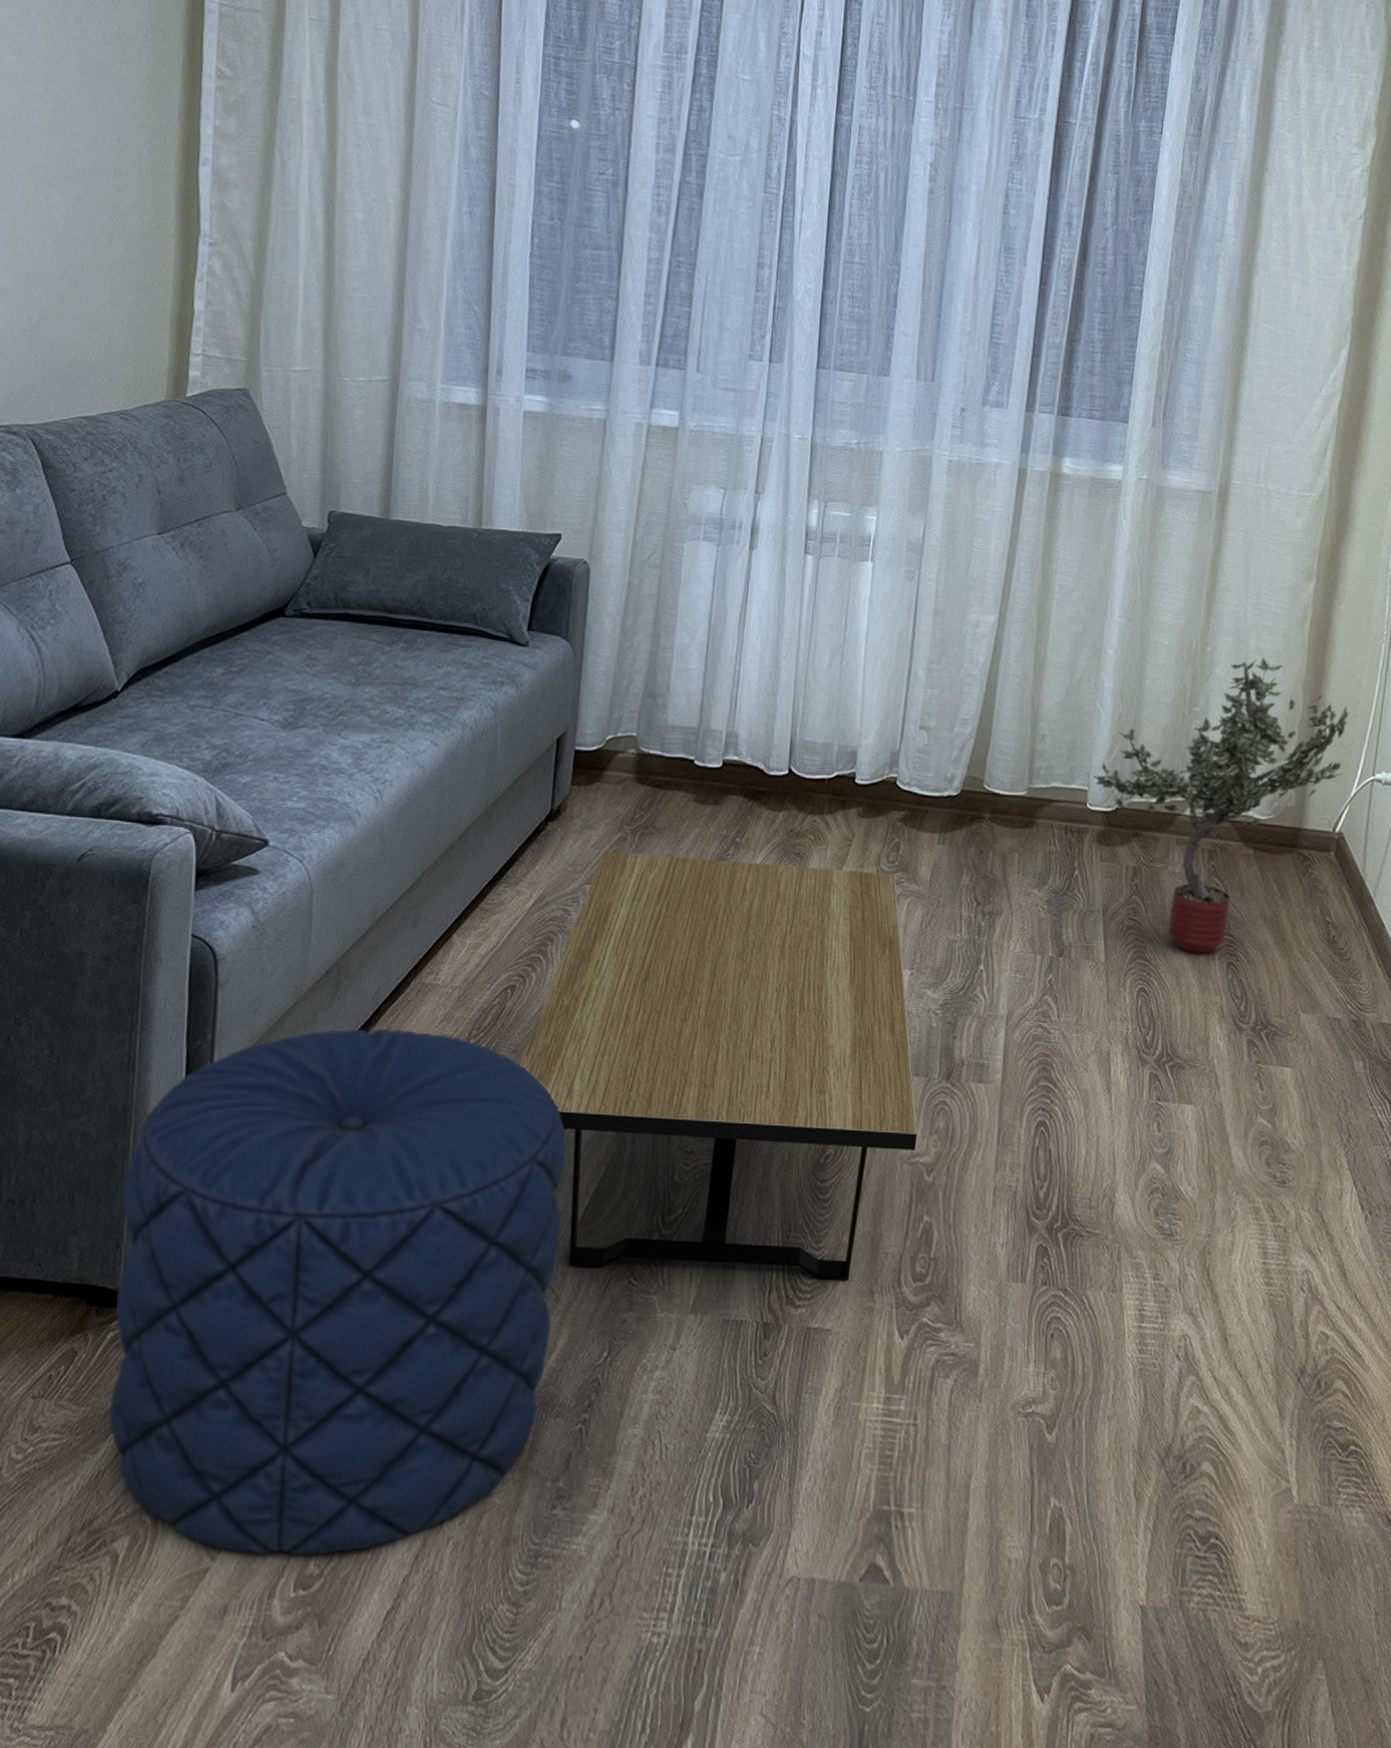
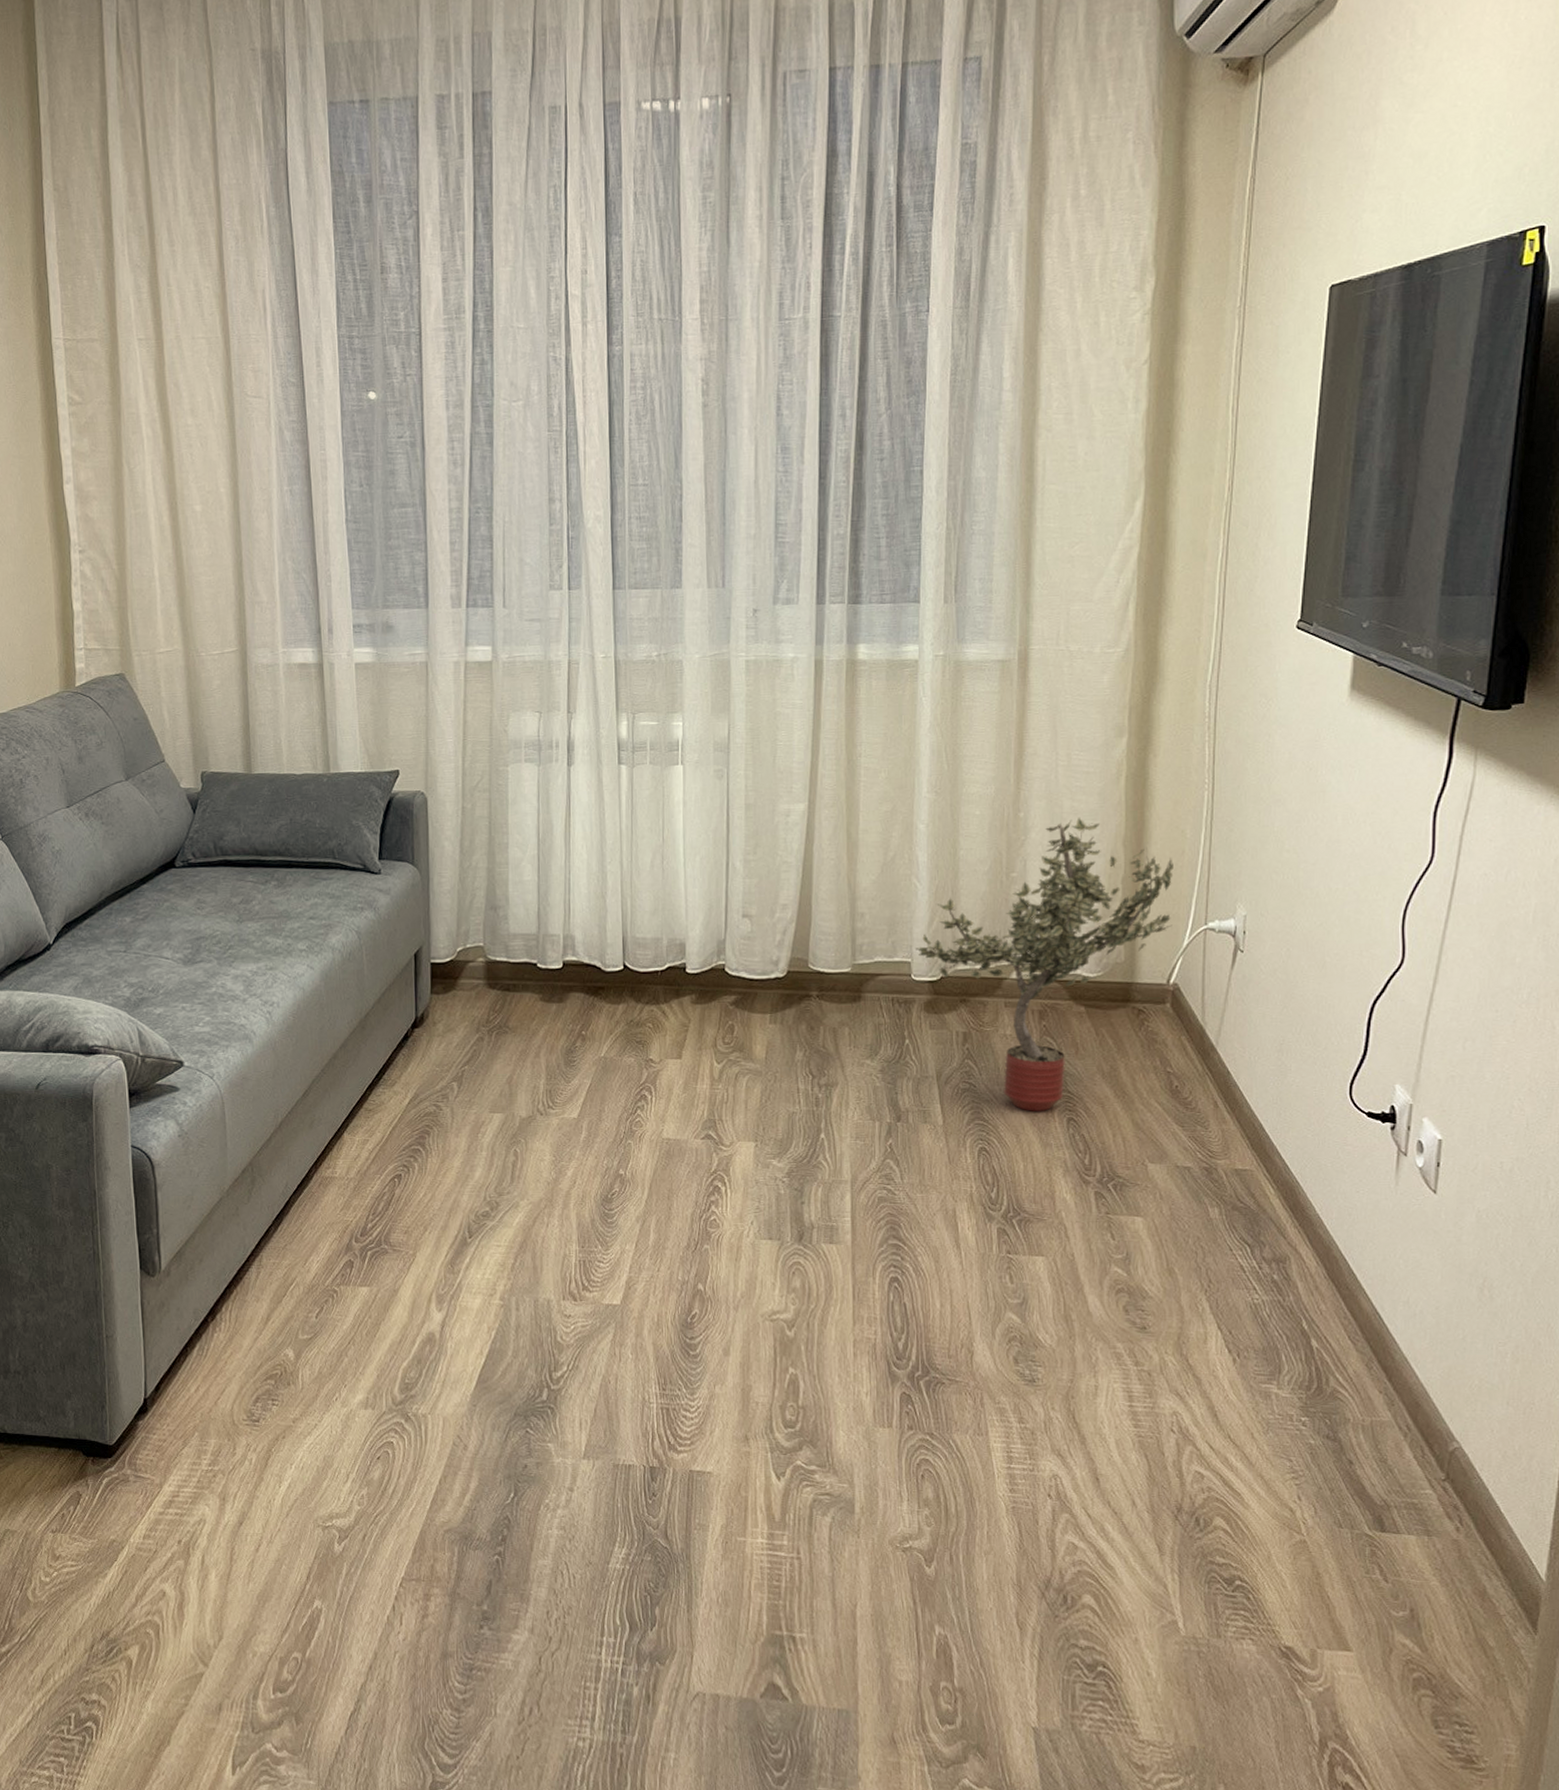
pouf: present [108,1028,567,1556] -> none [101,1217,464,1665]
coffee table: present [519,850,918,1281] -> none [412,1050,776,1429]

